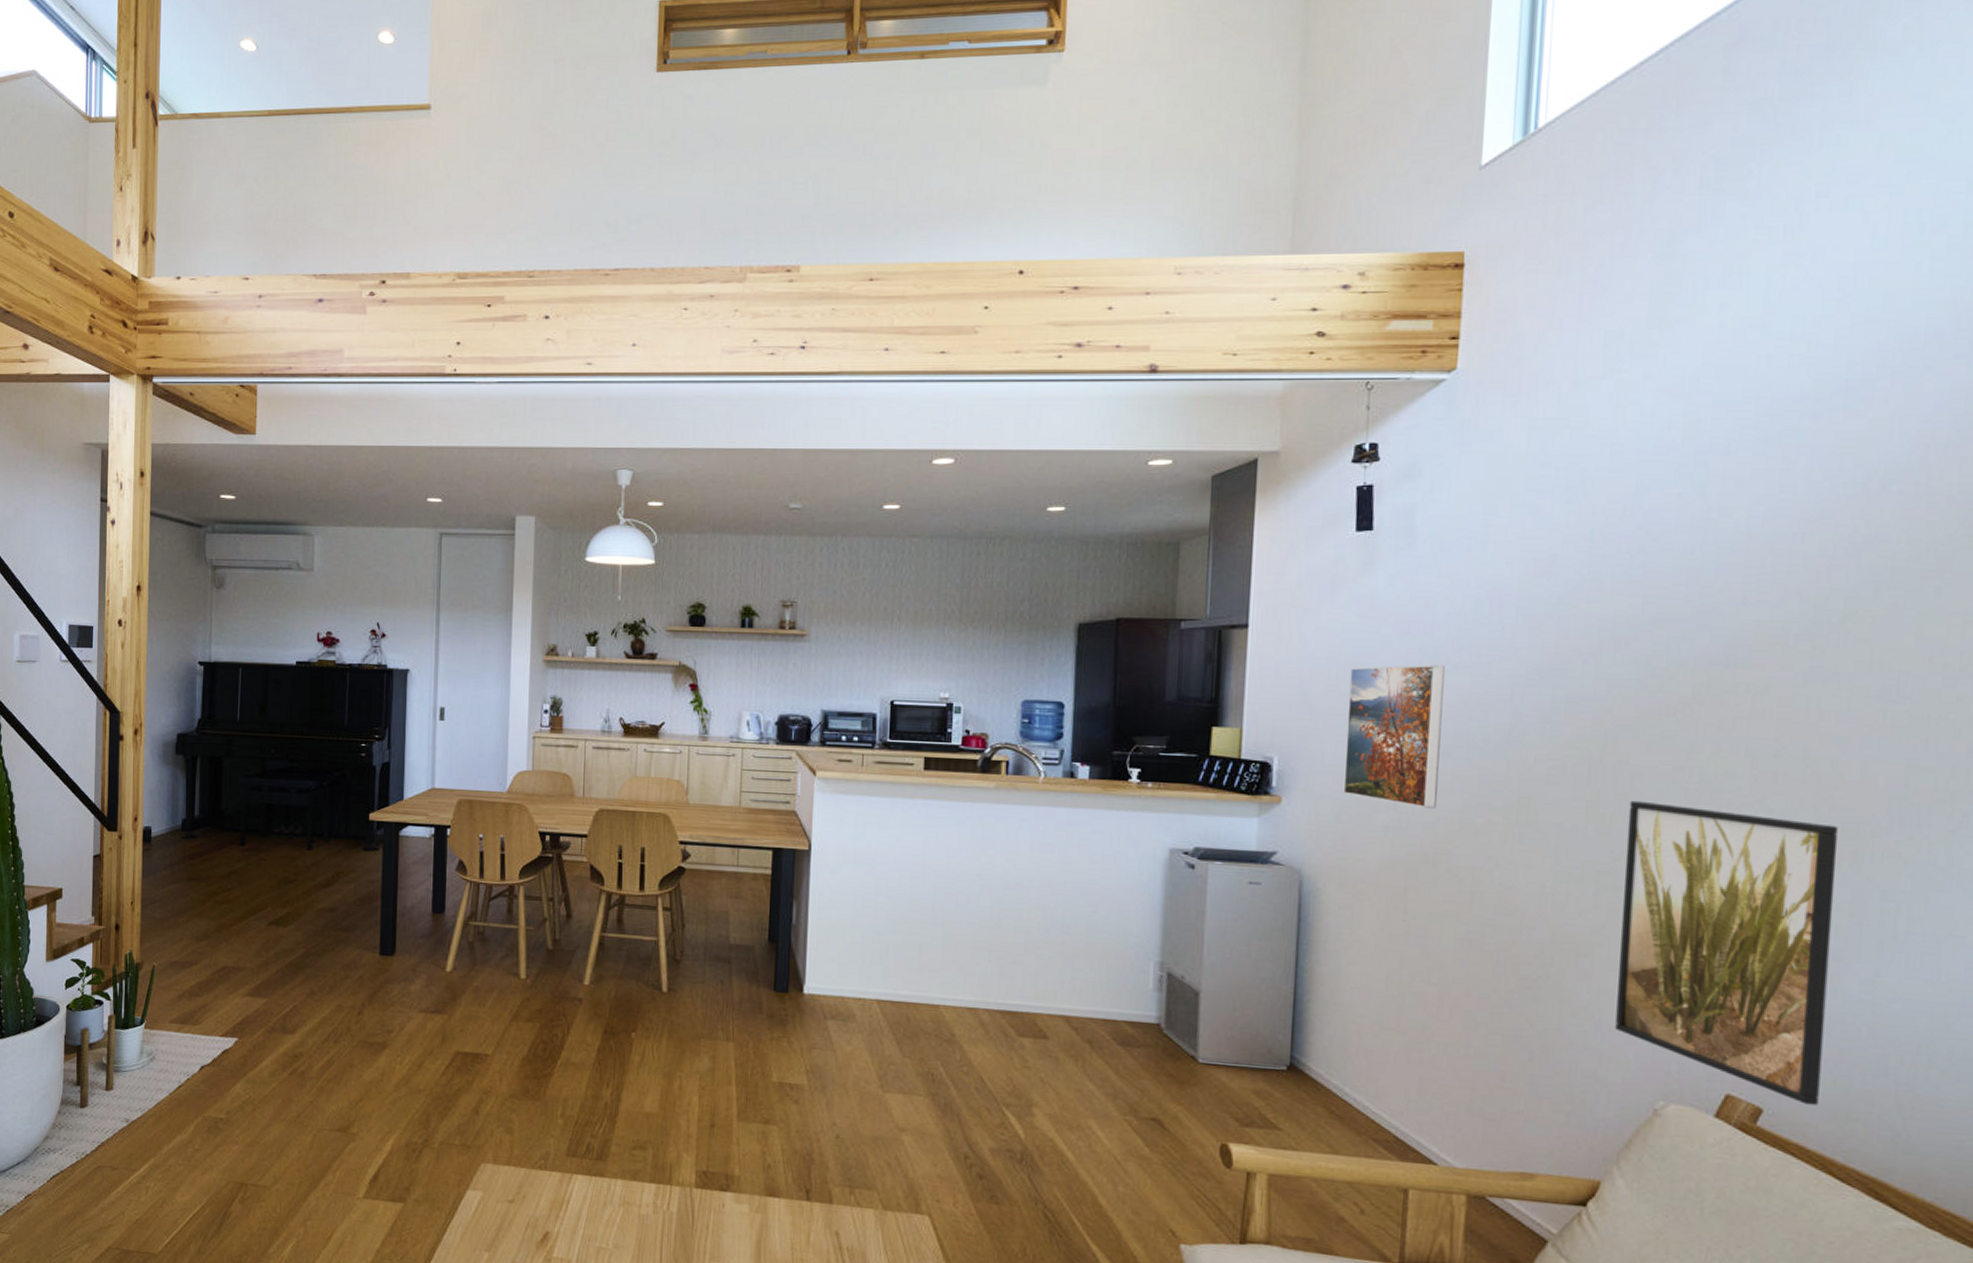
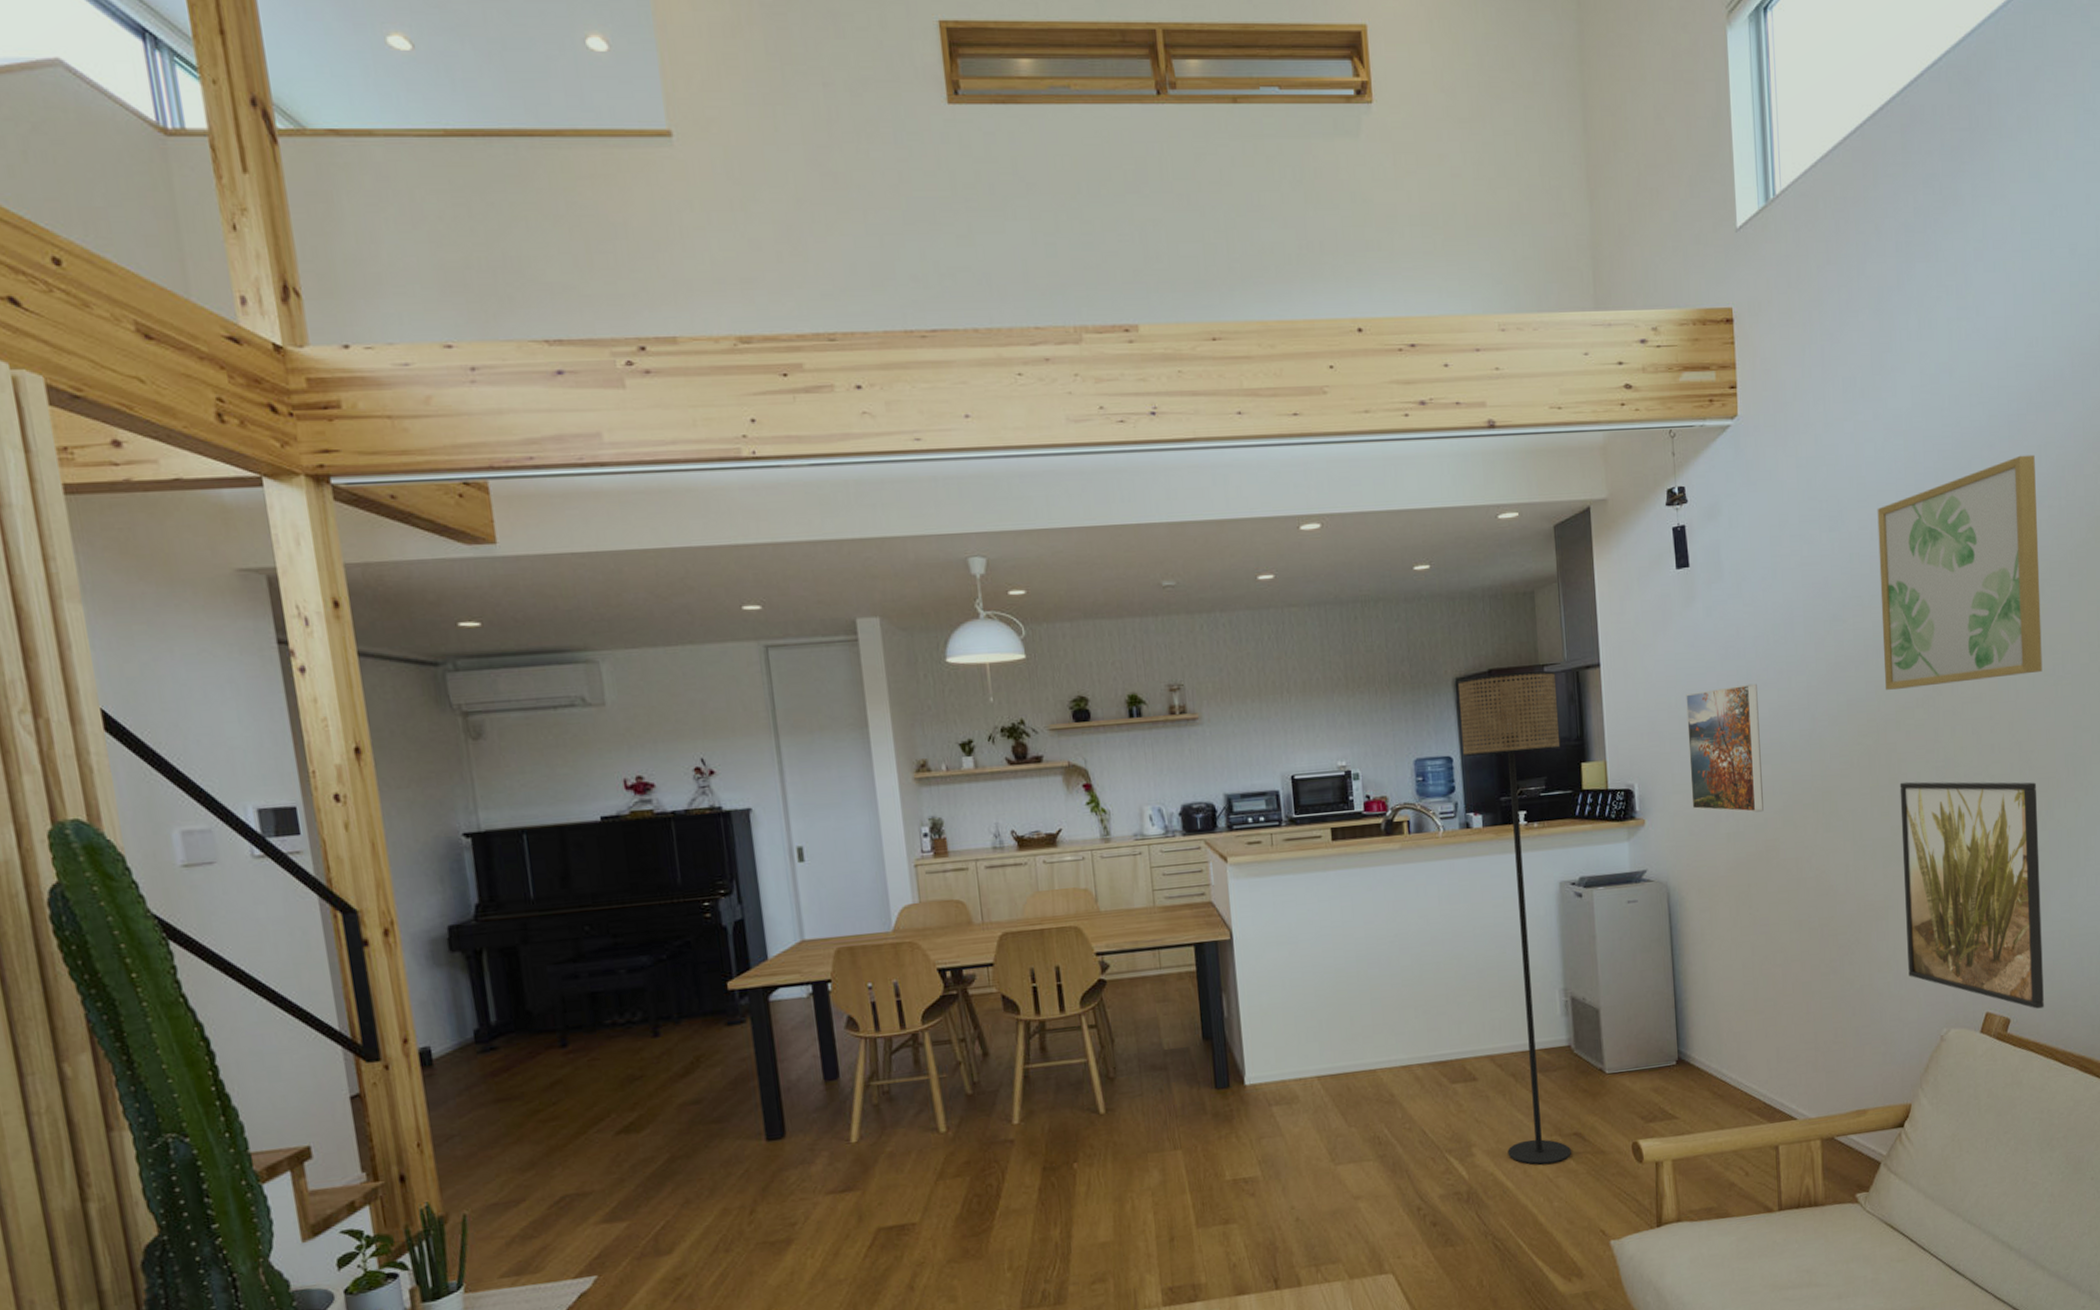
floor lamp: none [1072,623,1194,1146] -> present [1457,670,1571,1165]
wall art: none [1623,429,1883,693] -> present [1877,454,2043,690]

